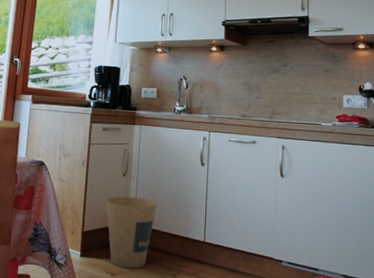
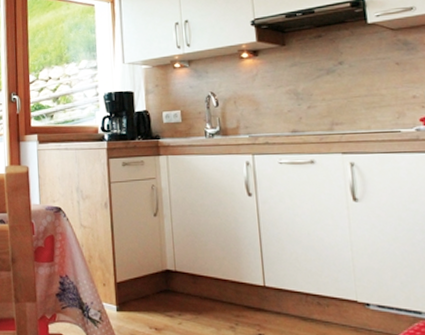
trash can: present [106,196,157,269] -> none [138,239,200,322]

